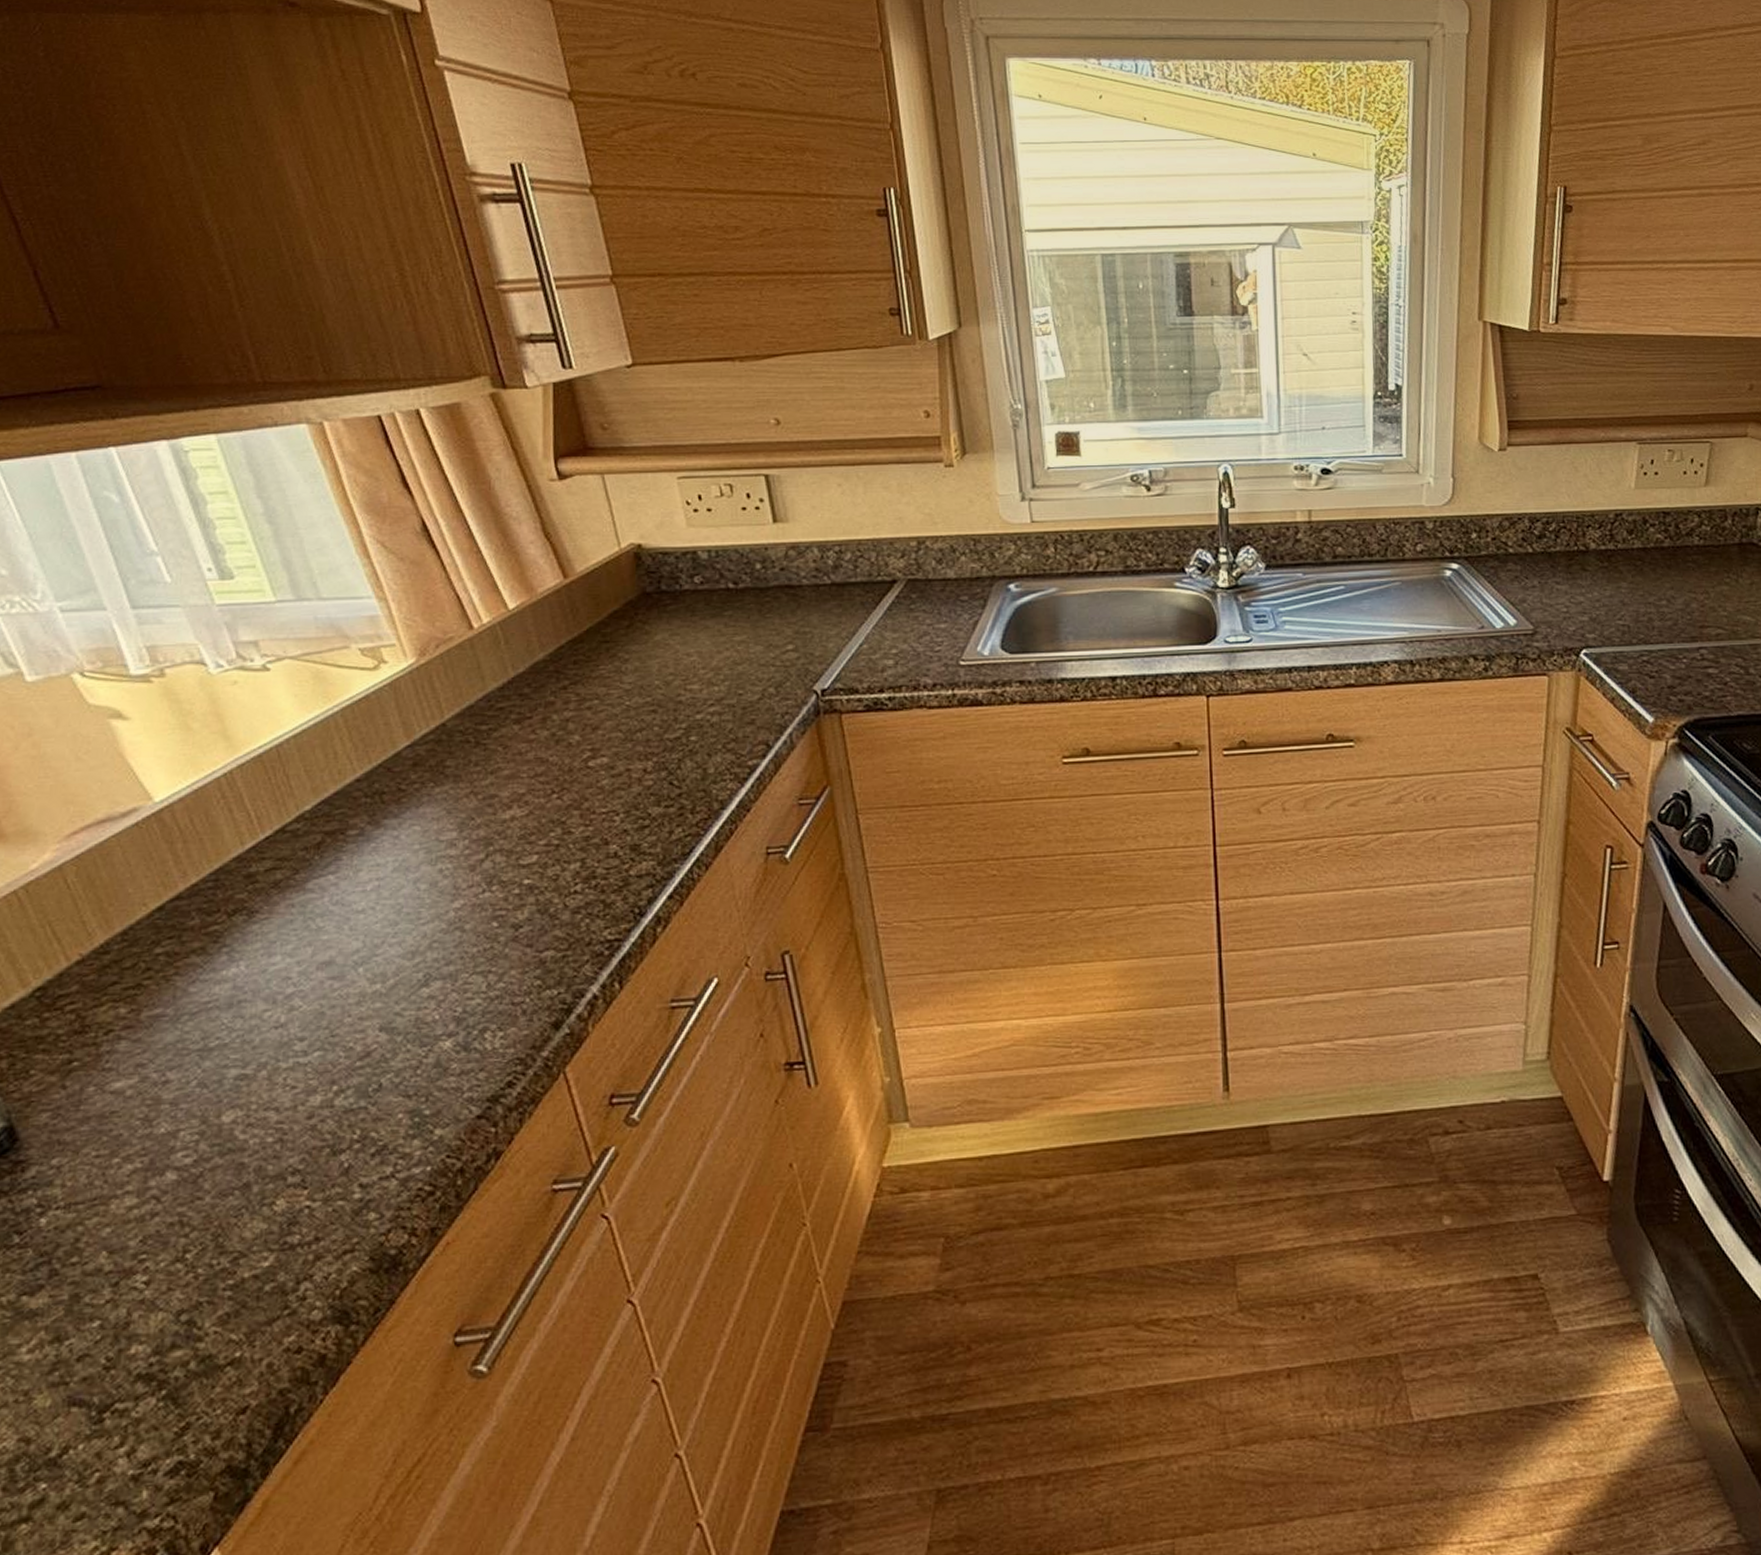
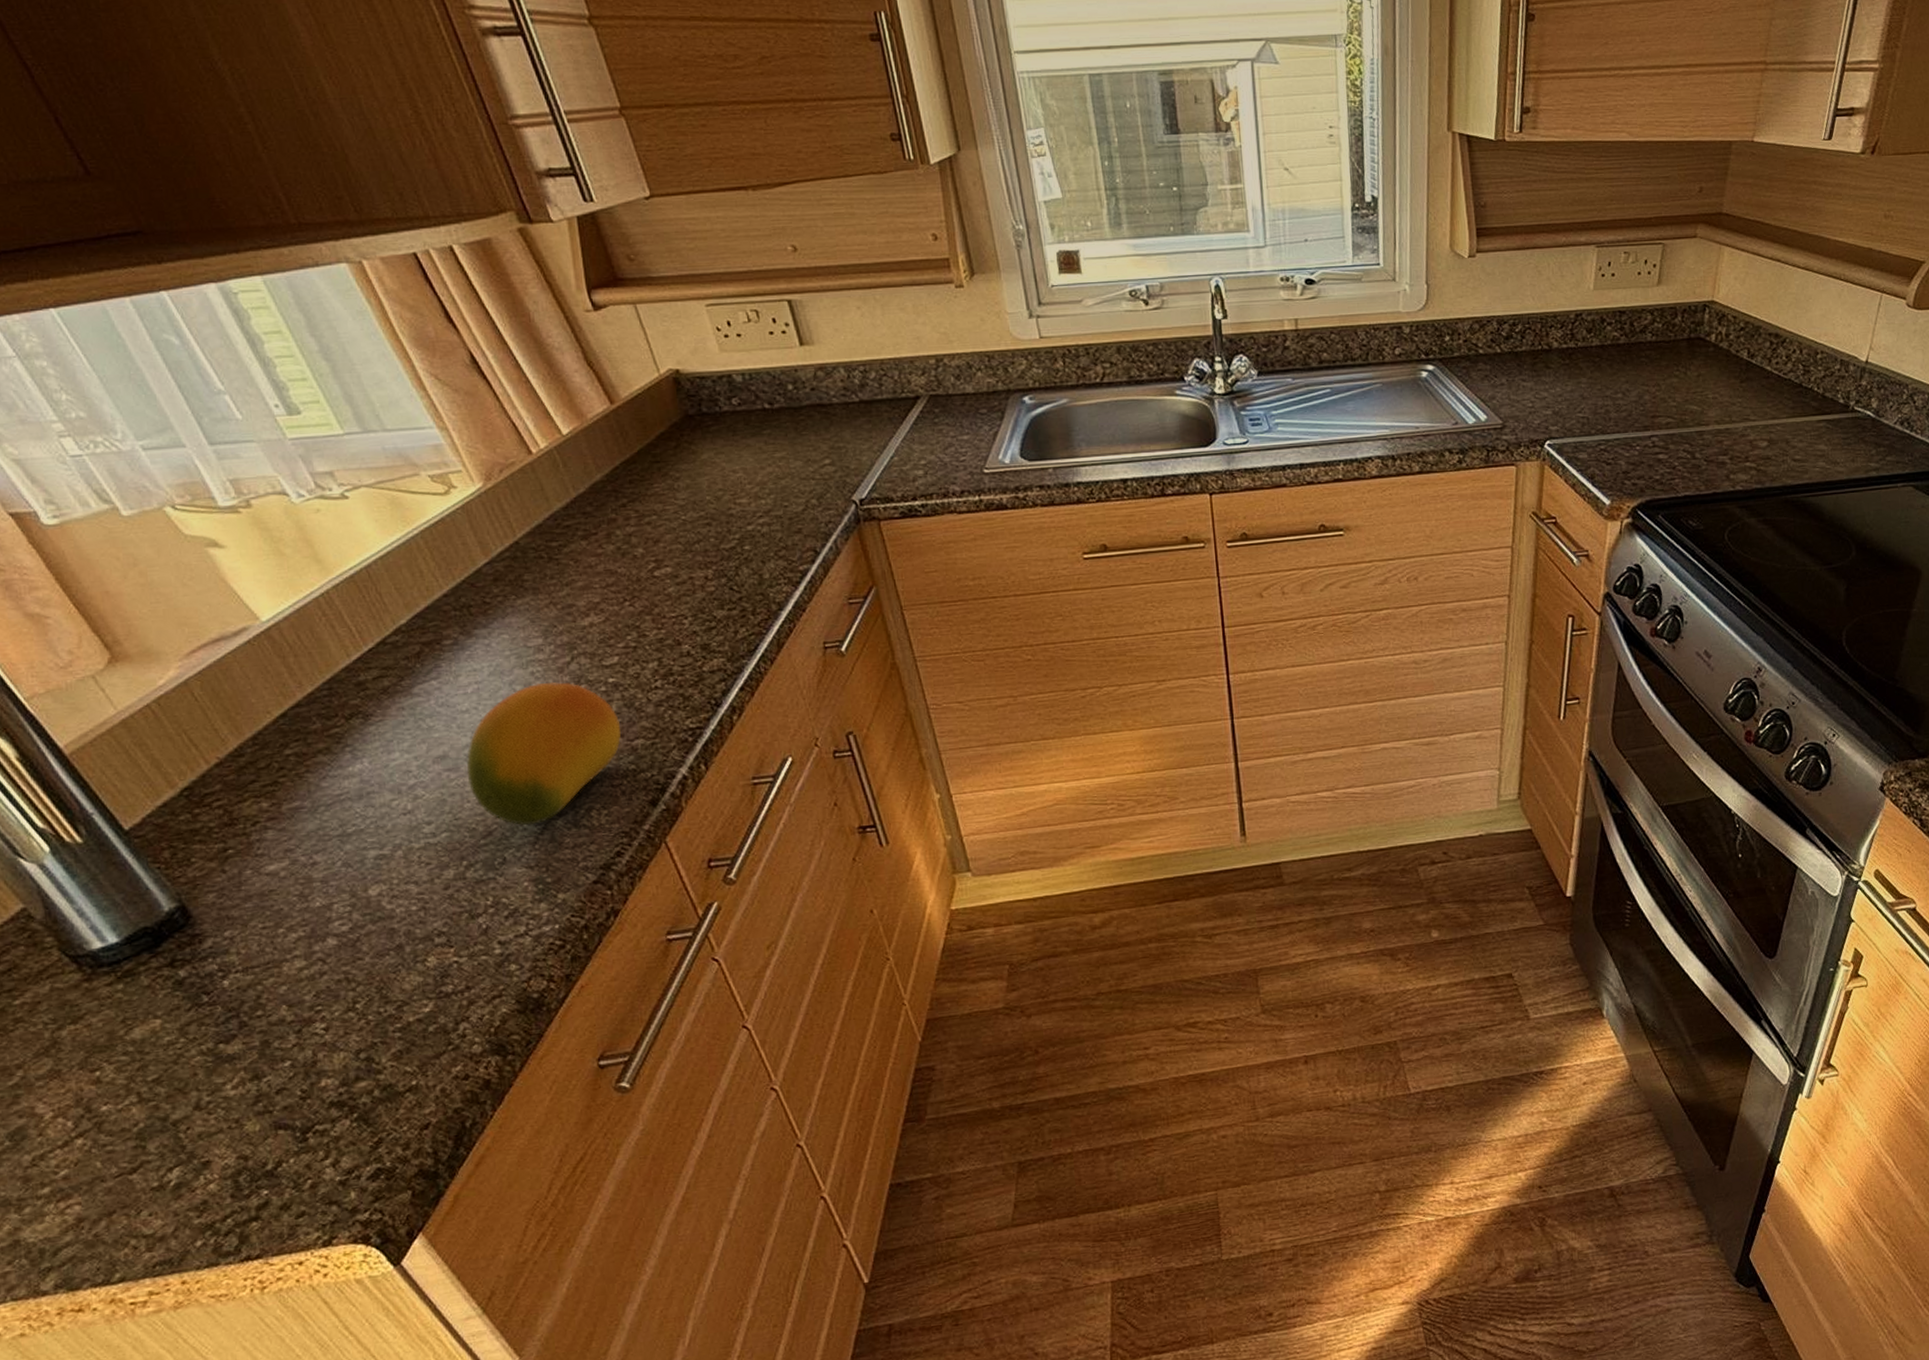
fruit: none [353,881,530,1047] -> present [467,681,621,826]

